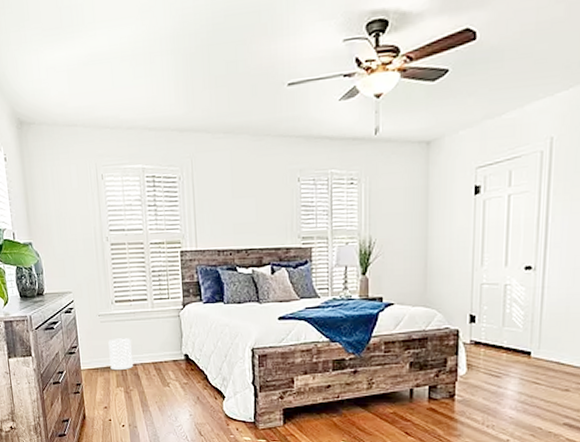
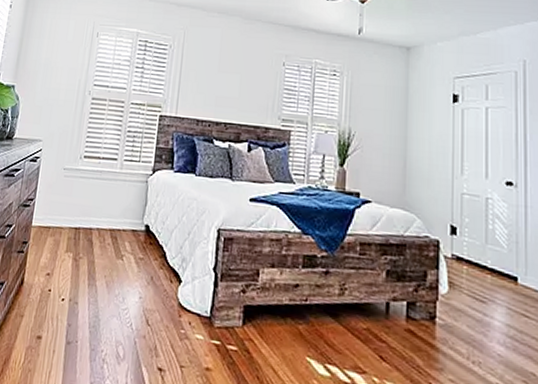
wastebasket: present [108,338,134,370] -> none [63,196,93,233]

